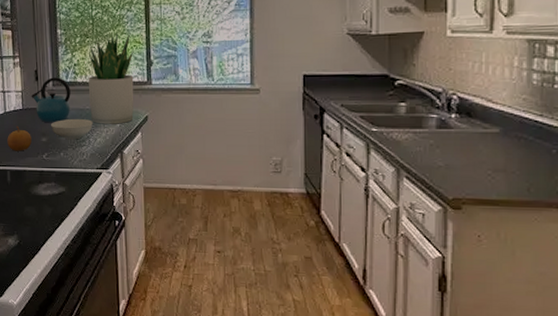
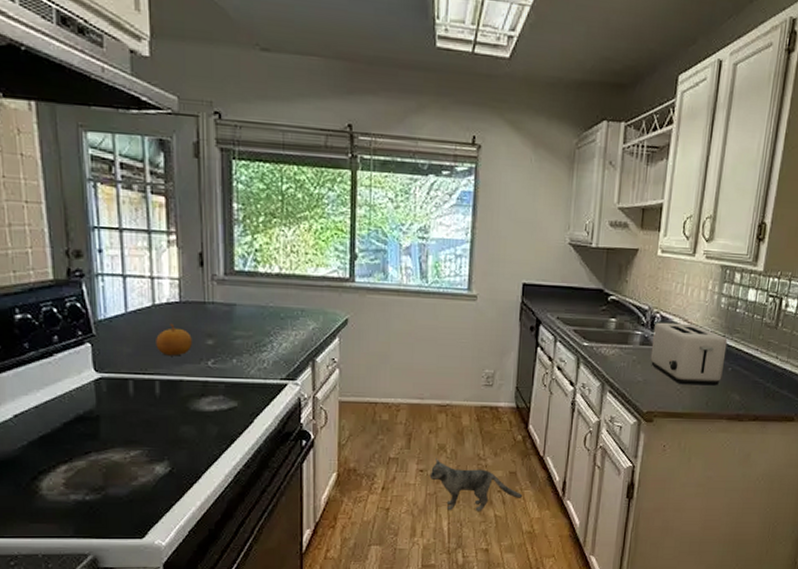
kettle: present [31,77,71,123] -> none [192,264,249,322]
bowl: present [50,118,93,140] -> none [219,317,278,344]
planter: present [88,32,134,124] -> none [273,215,335,327]
cat: none [226,241,321,294] -> present [429,458,523,511]
toaster: none [450,103,547,170] -> present [650,322,728,386]

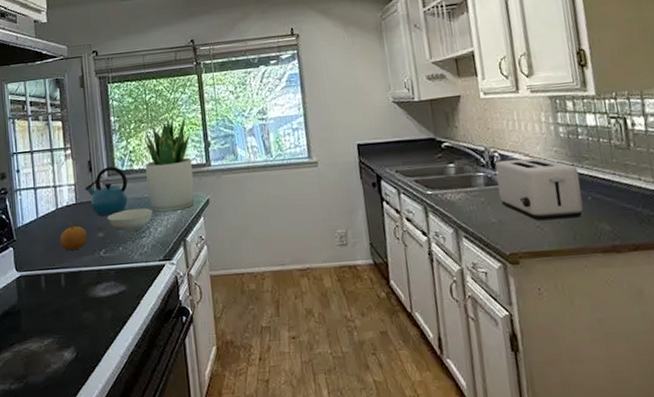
kettle: none [192,264,249,322] -> present [85,166,128,216]
bowl: none [219,317,278,344] -> present [107,208,153,233]
planter: none [273,215,335,327] -> present [144,115,195,212]
cat: present [429,458,523,511] -> none [302,324,399,379]

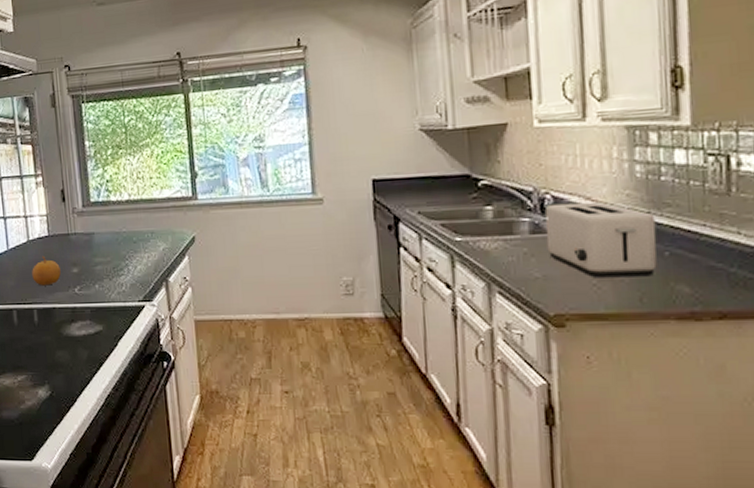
kettle: present [85,166,128,216] -> none [57,196,104,251]
bowl: present [107,208,153,233] -> none [81,243,132,269]
planter: present [144,115,195,212] -> none [122,141,179,249]

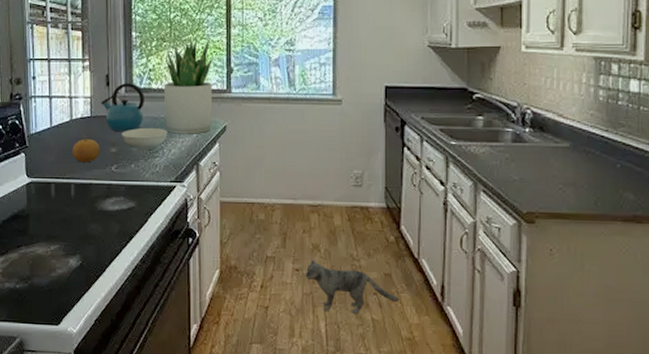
kettle: none [57,196,104,251] -> present [100,83,144,132]
bowl: none [81,243,132,269] -> present [121,127,168,151]
planter: none [122,141,179,249] -> present [163,37,214,134]
cat: none [296,378,408,439] -> present [305,258,400,314]
toaster: present [545,201,657,277] -> none [525,118,612,184]

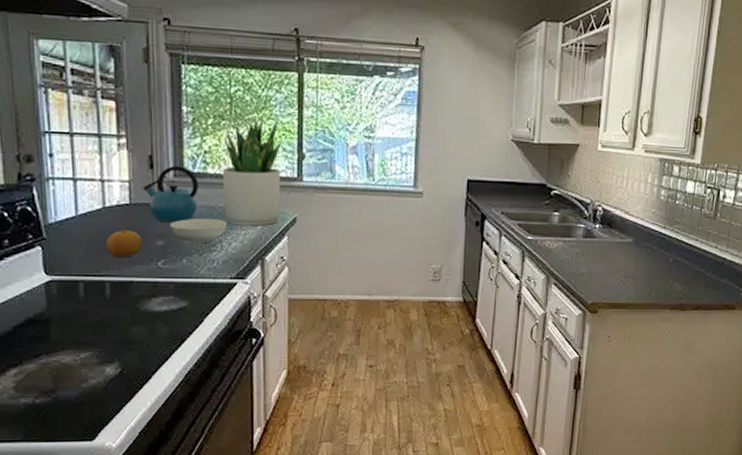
cat: present [305,258,400,314] -> none [379,353,472,406]

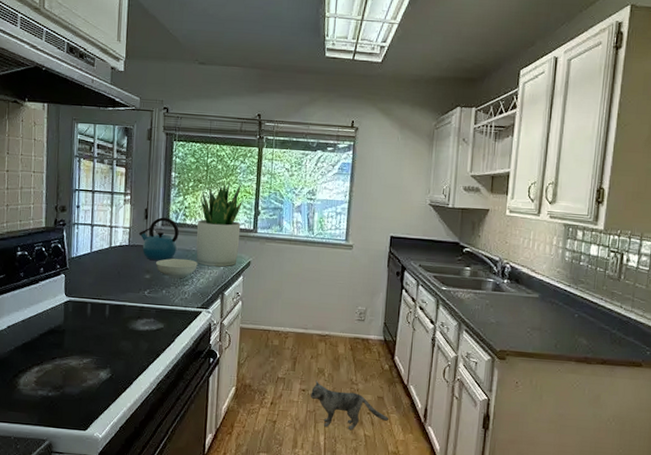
fruit: present [106,225,142,258] -> none [109,261,135,286]
cat: none [379,353,472,406] -> present [310,380,389,430]

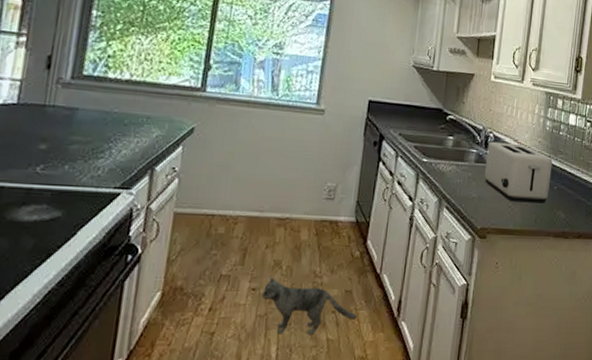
kettle: present [138,217,179,261] -> none [34,67,97,126]
bowl: present [155,258,198,279] -> none [56,122,120,150]
planter: present [196,181,244,267] -> none [119,26,191,135]
toaster: none [502,271,573,330] -> present [484,141,553,204]

